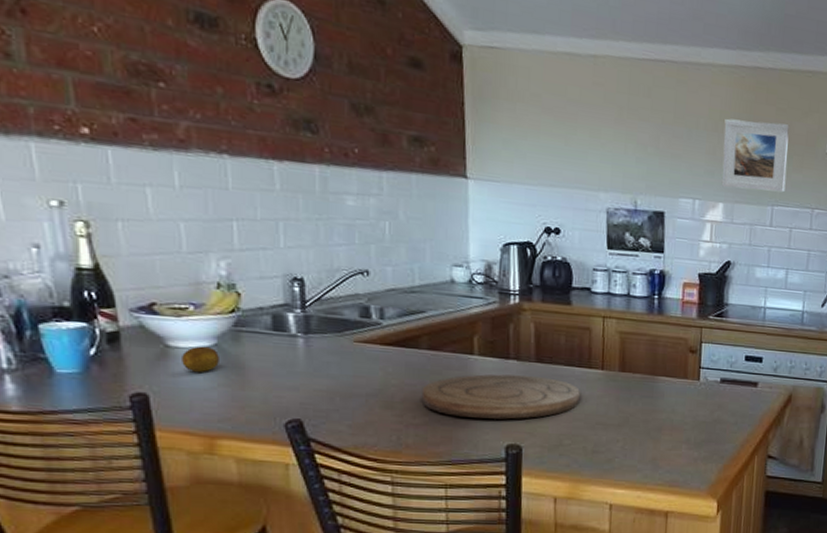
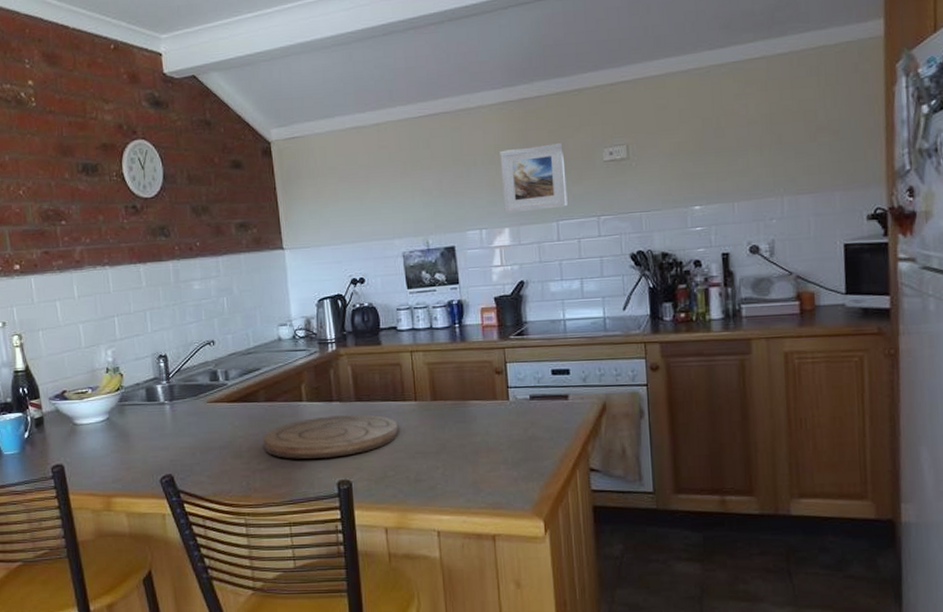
fruit: present [182,346,219,372] -> none [85,421,111,443]

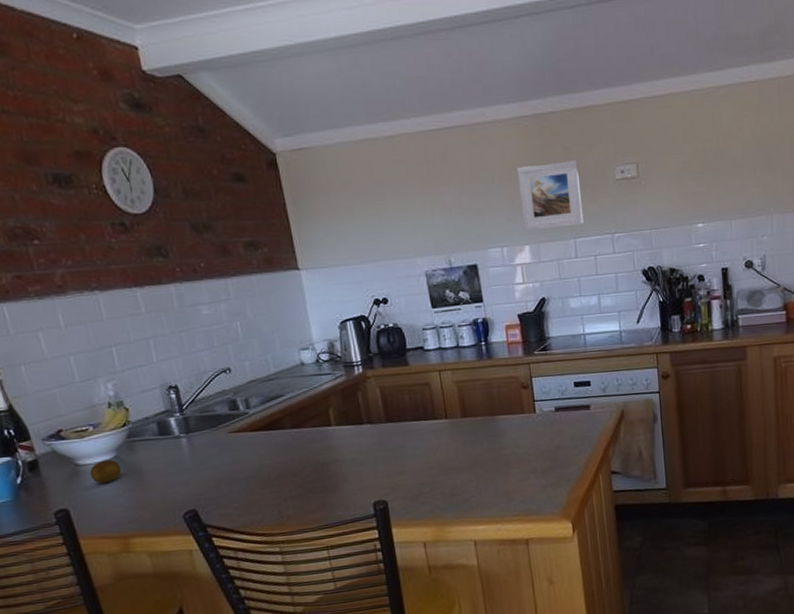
fruit: none [85,421,111,443] -> present [90,459,121,483]
cutting board: present [263,414,398,459] -> none [292,434,431,484]

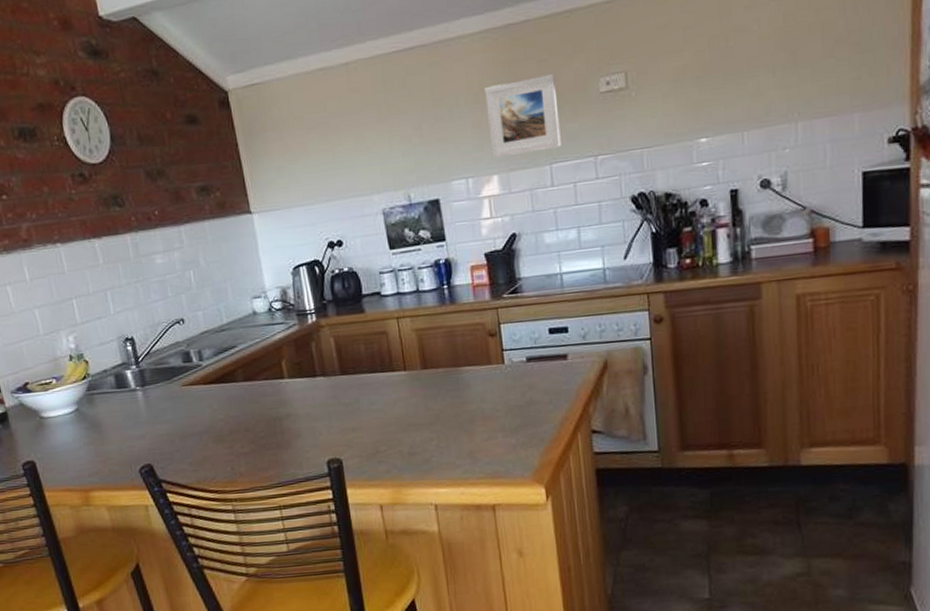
fruit: present [90,459,121,483] -> none [53,412,82,436]

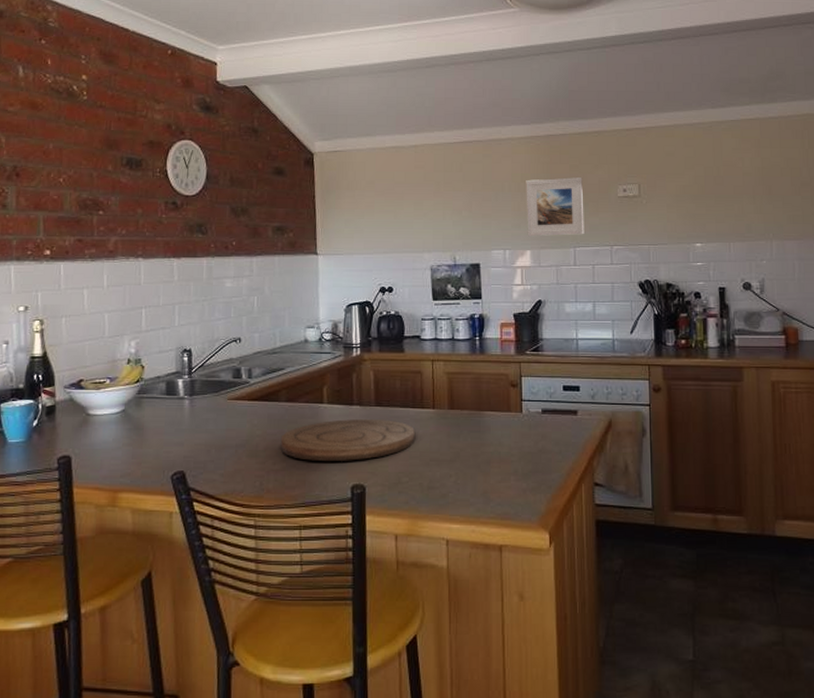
cutting board: none [244,388,388,440] -> present [280,419,415,461]

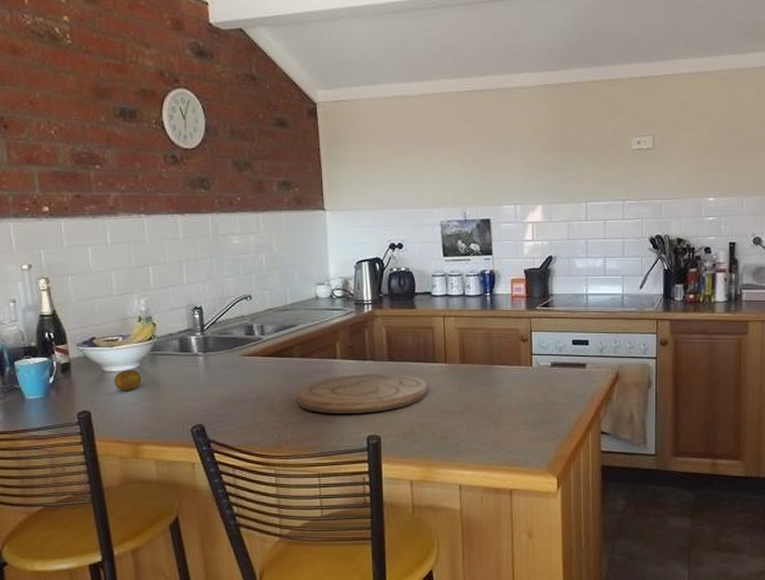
fruit: none [97,412,125,434] -> present [114,369,141,390]
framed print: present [526,176,584,237] -> none [537,128,597,191]

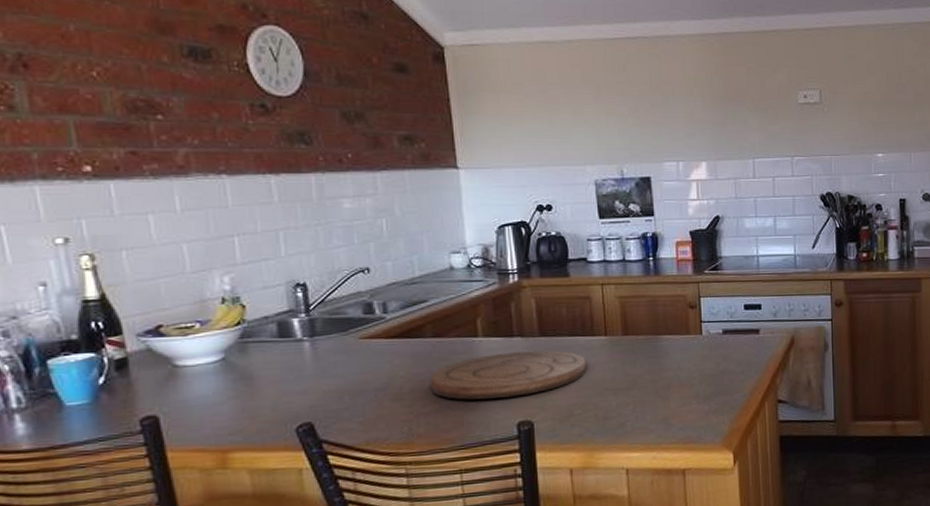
fruit: present [114,369,141,390] -> none [190,361,227,388]

